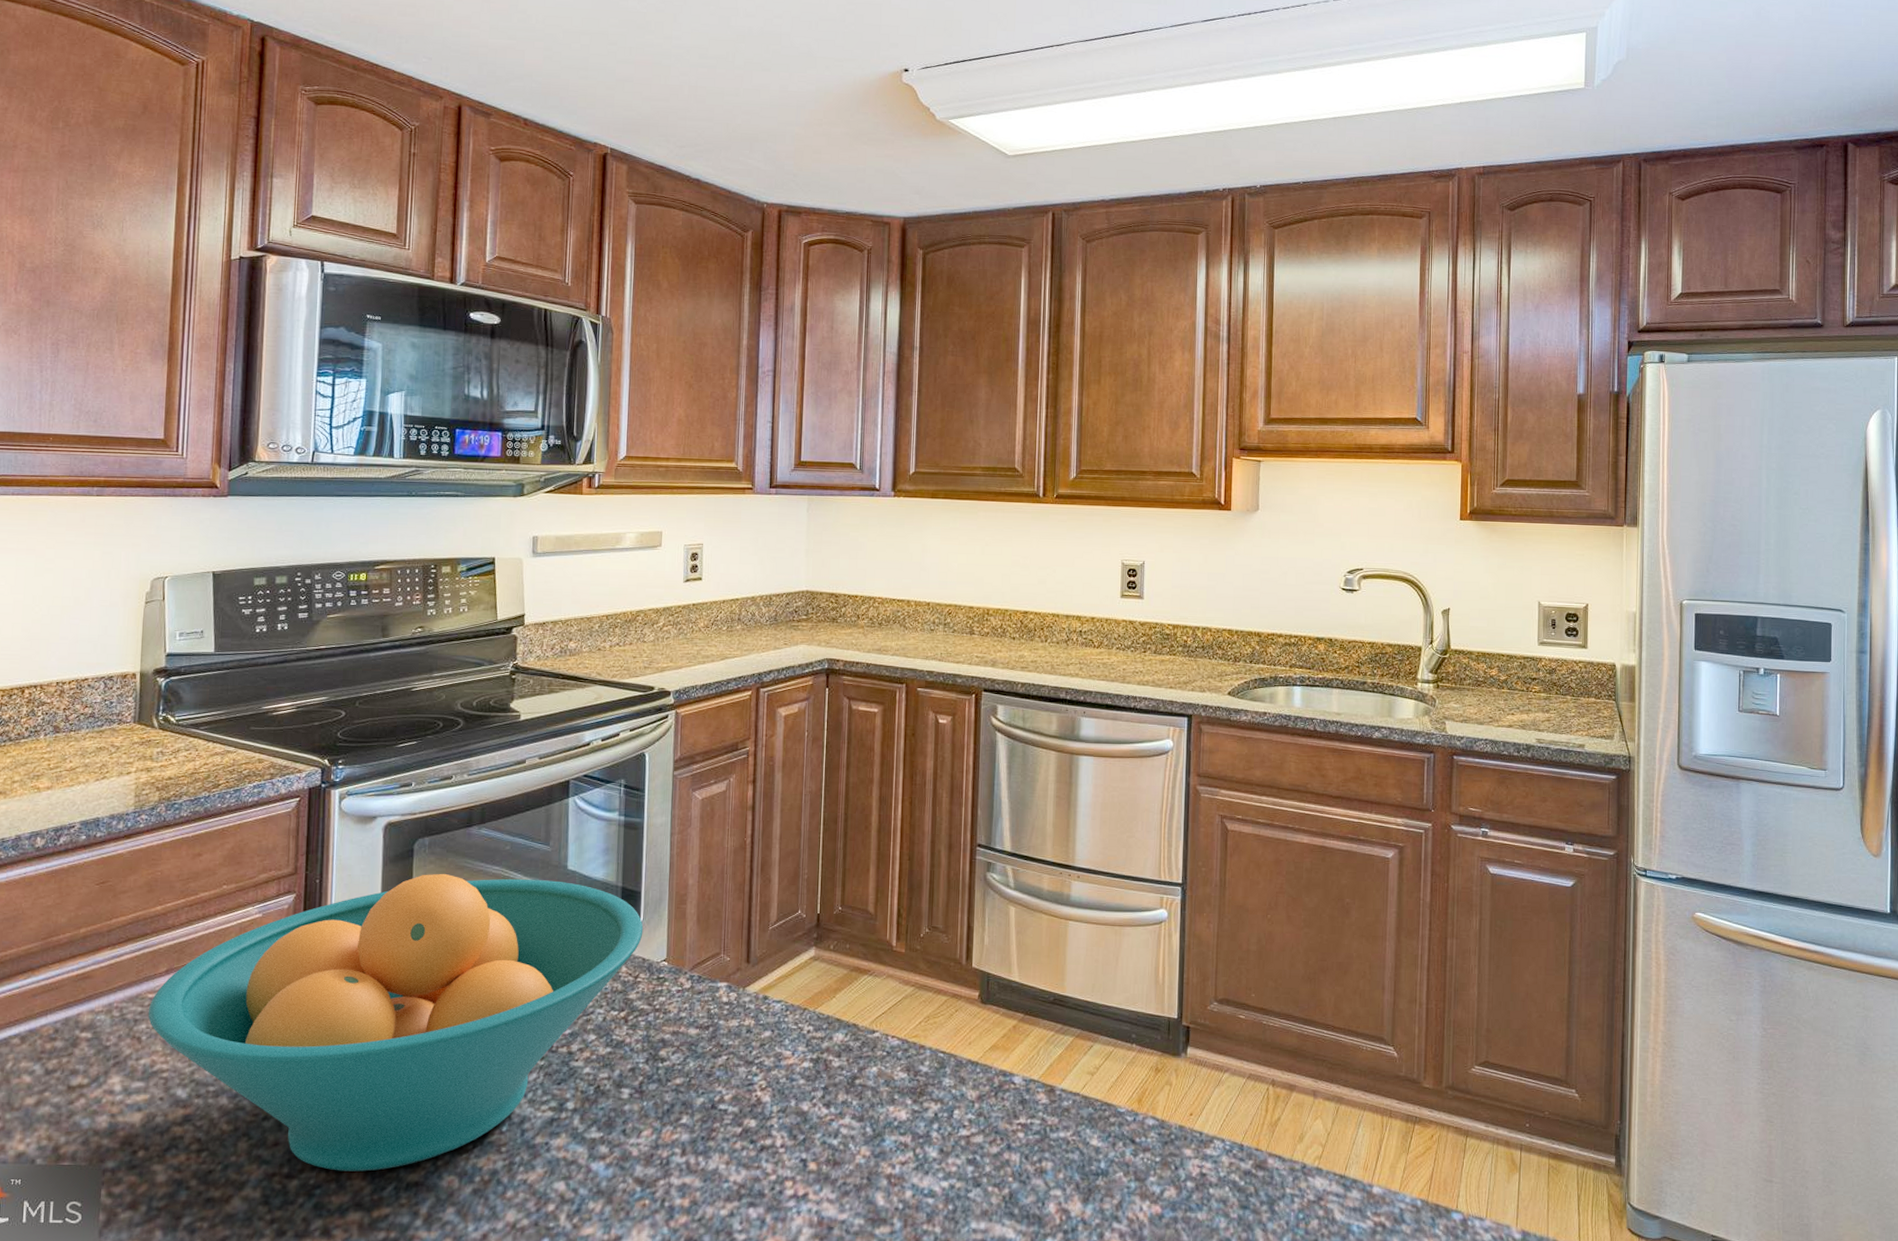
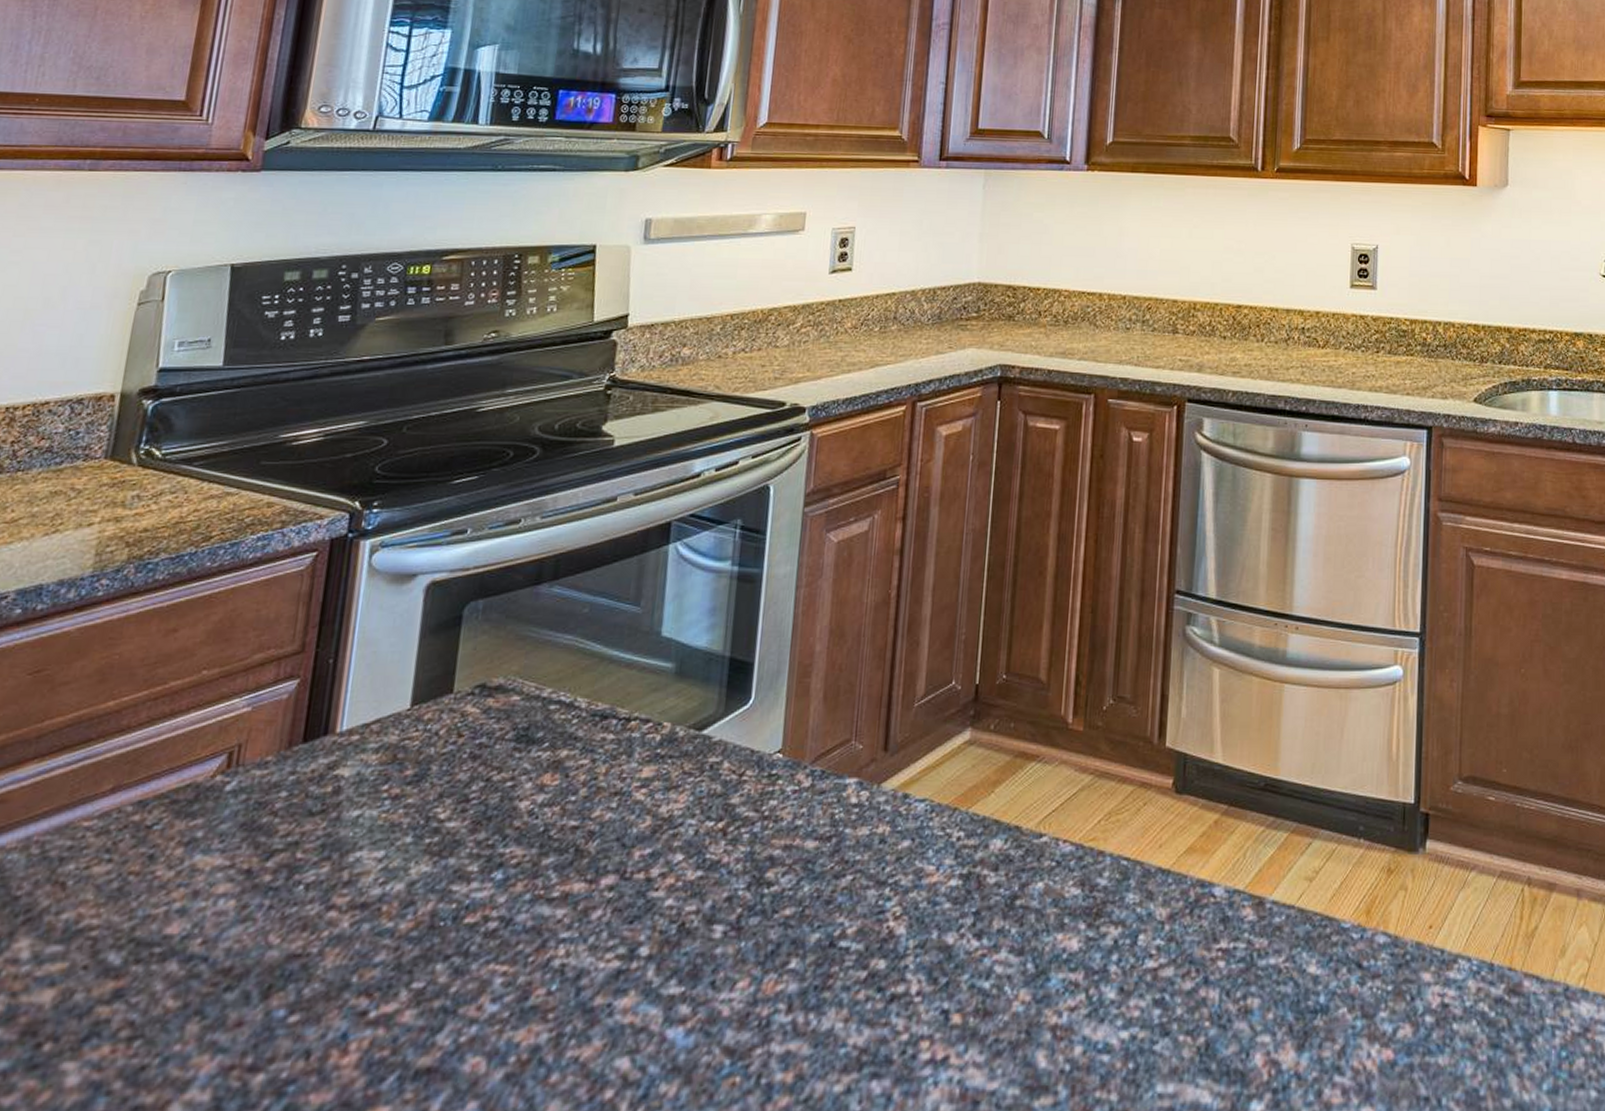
fruit bowl: present [148,873,644,1172] -> none [79,646,755,1058]

